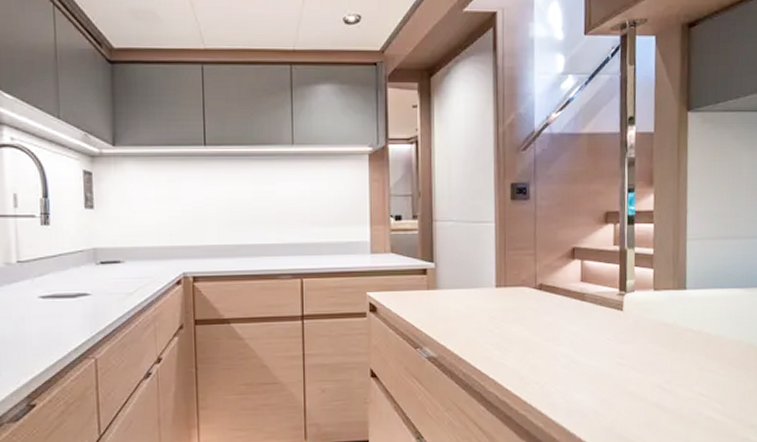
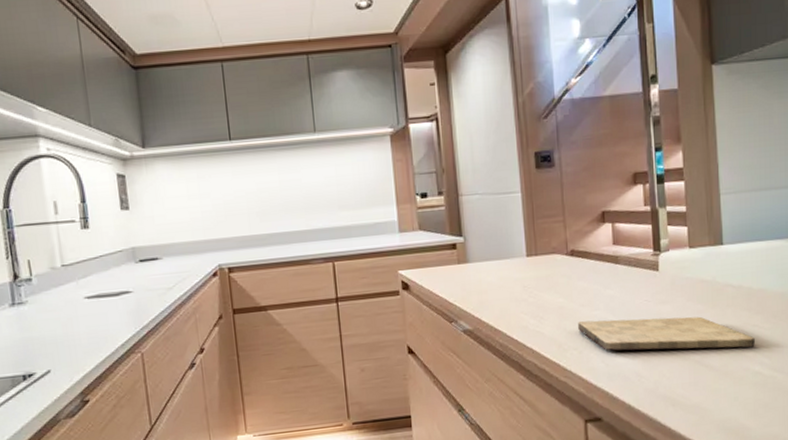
cutting board: none [541,355,710,393] -> present [578,316,755,351]

